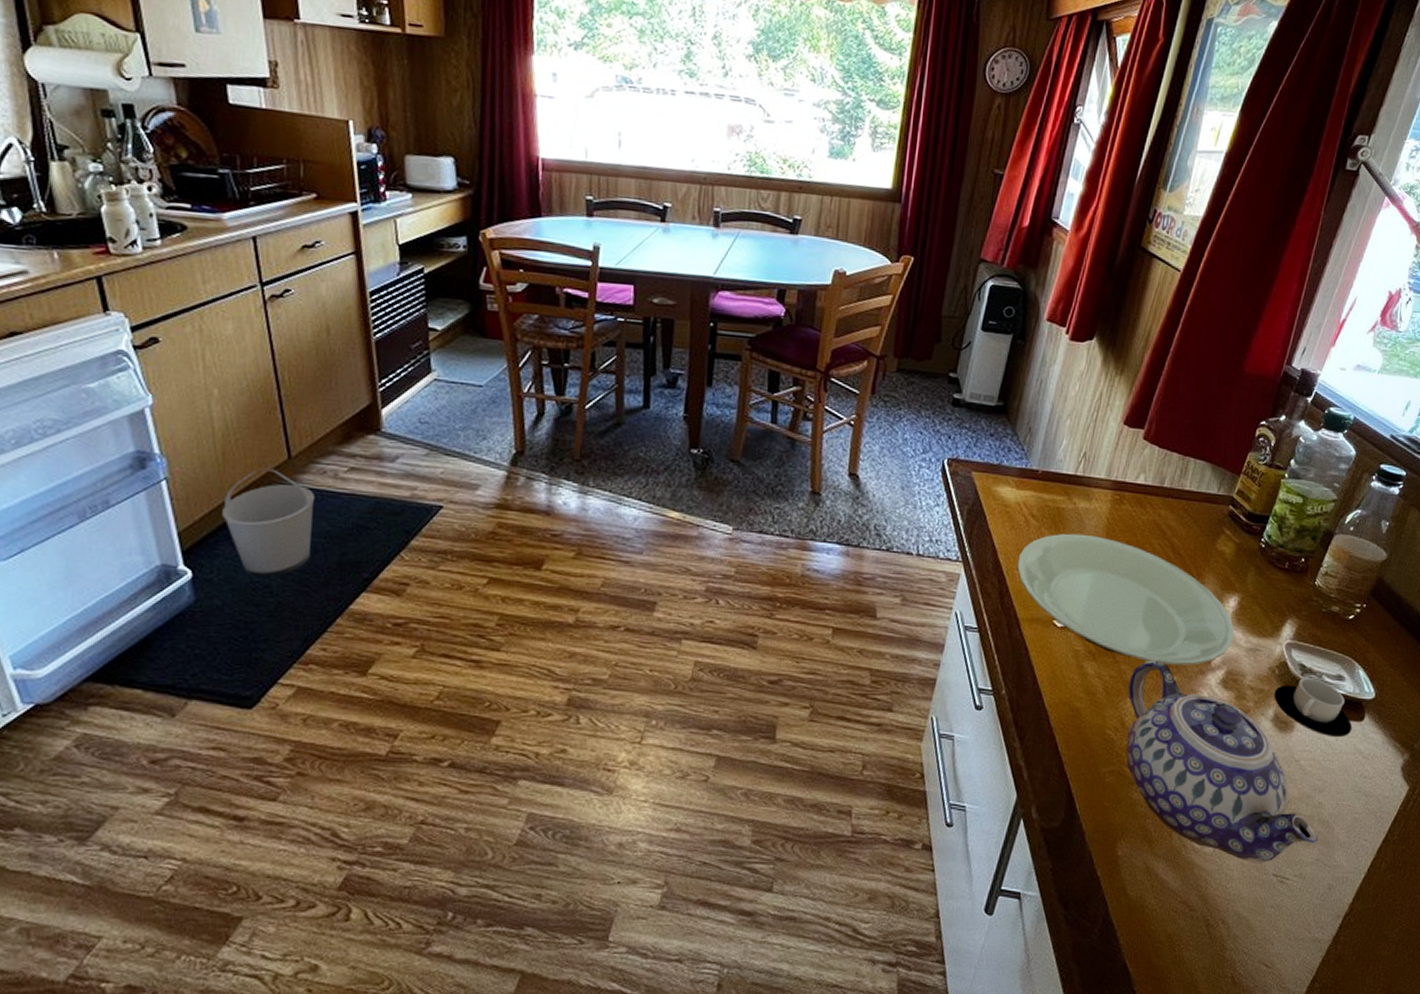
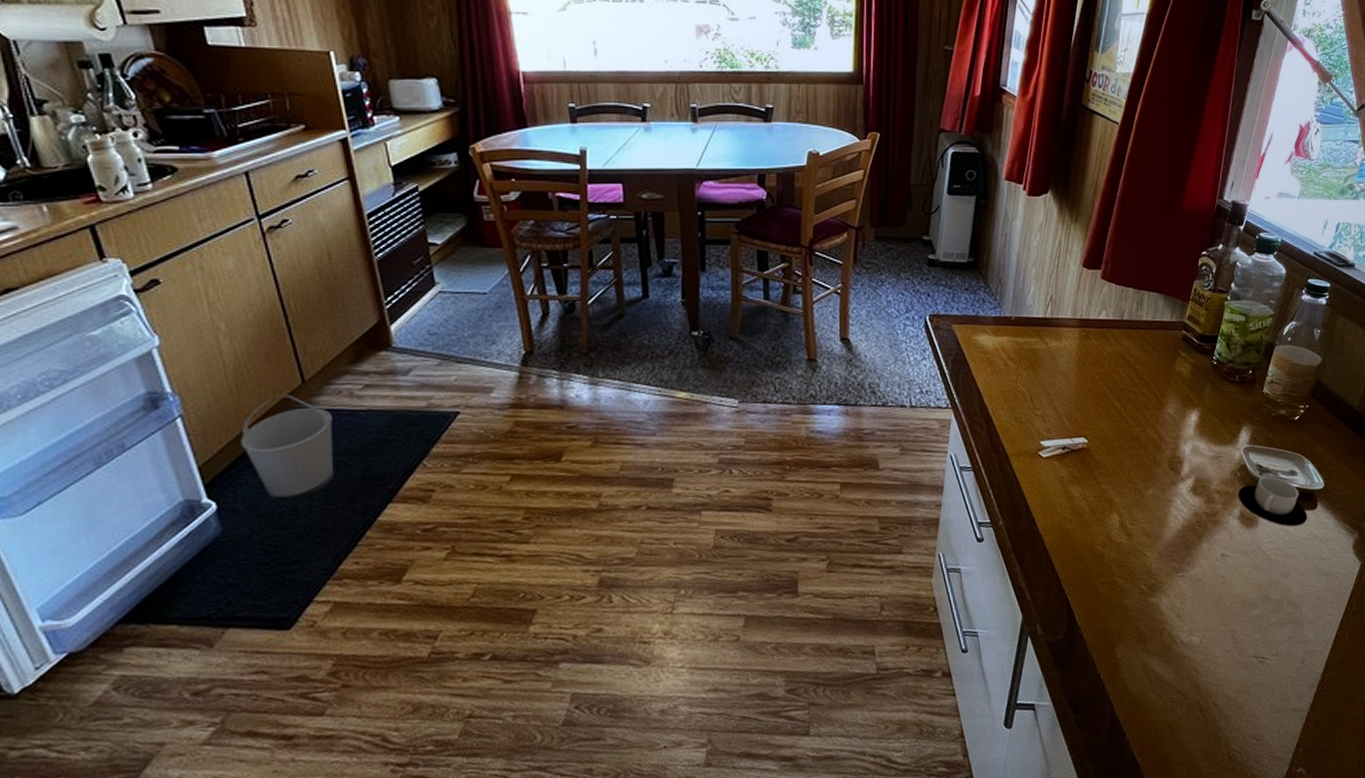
plate: present [1017,533,1235,666] -> none [1001,370,1199,480]
teapot: present [1126,660,1319,863] -> none [1111,477,1289,649]

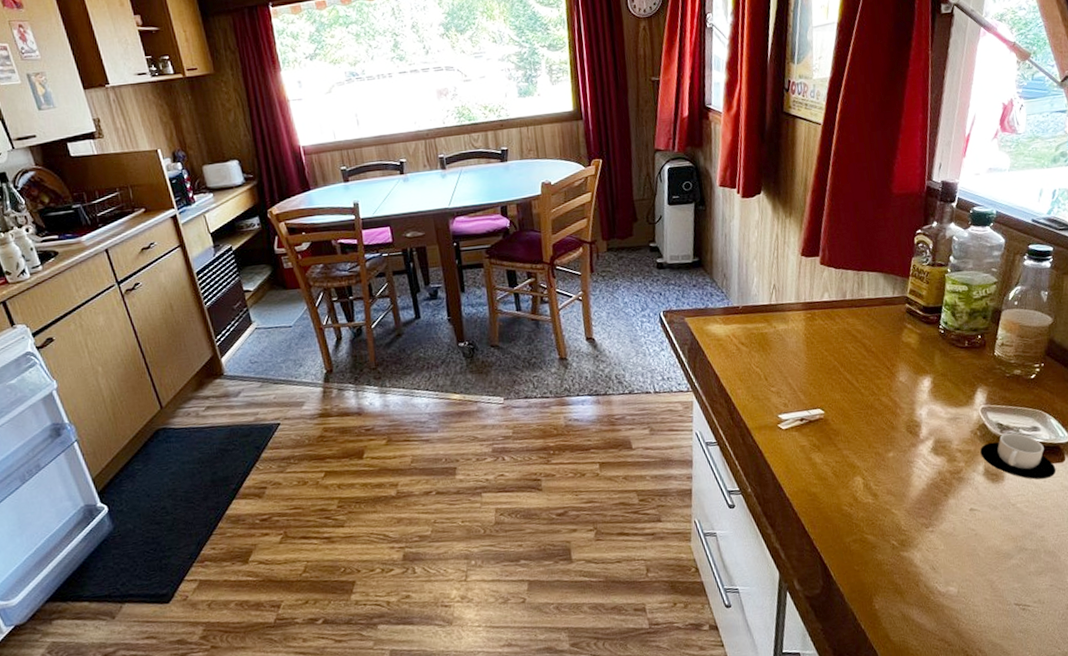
bucket: present [241,394,335,501] -> none [120,418,191,502]

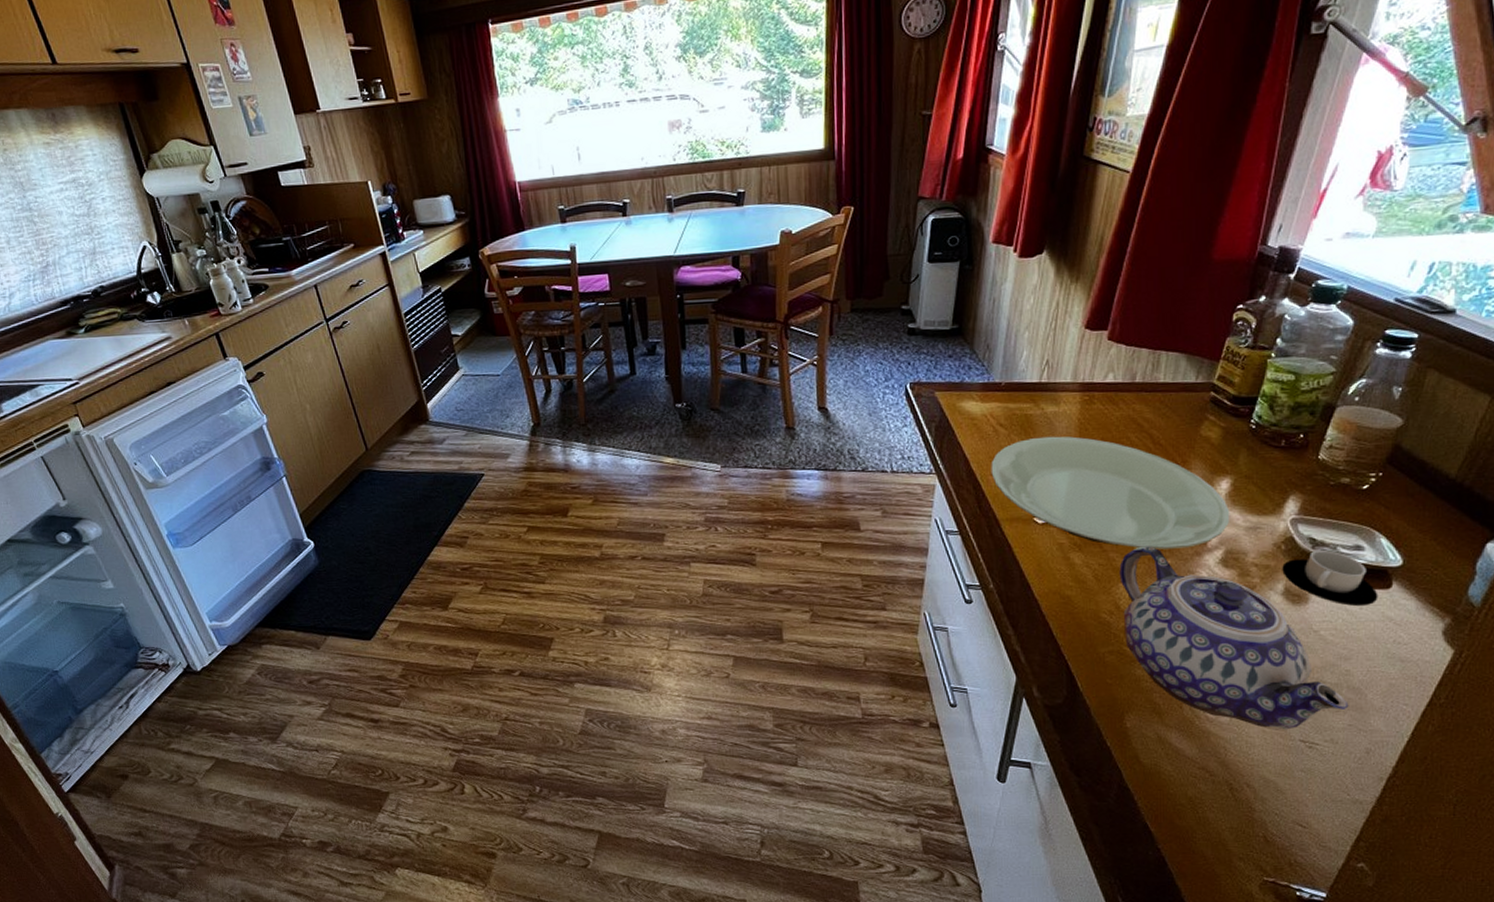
plate: none [737,350,935,445] -> present [991,436,1230,550]
teapot: none [852,441,1048,597] -> present [1119,546,1349,730]

